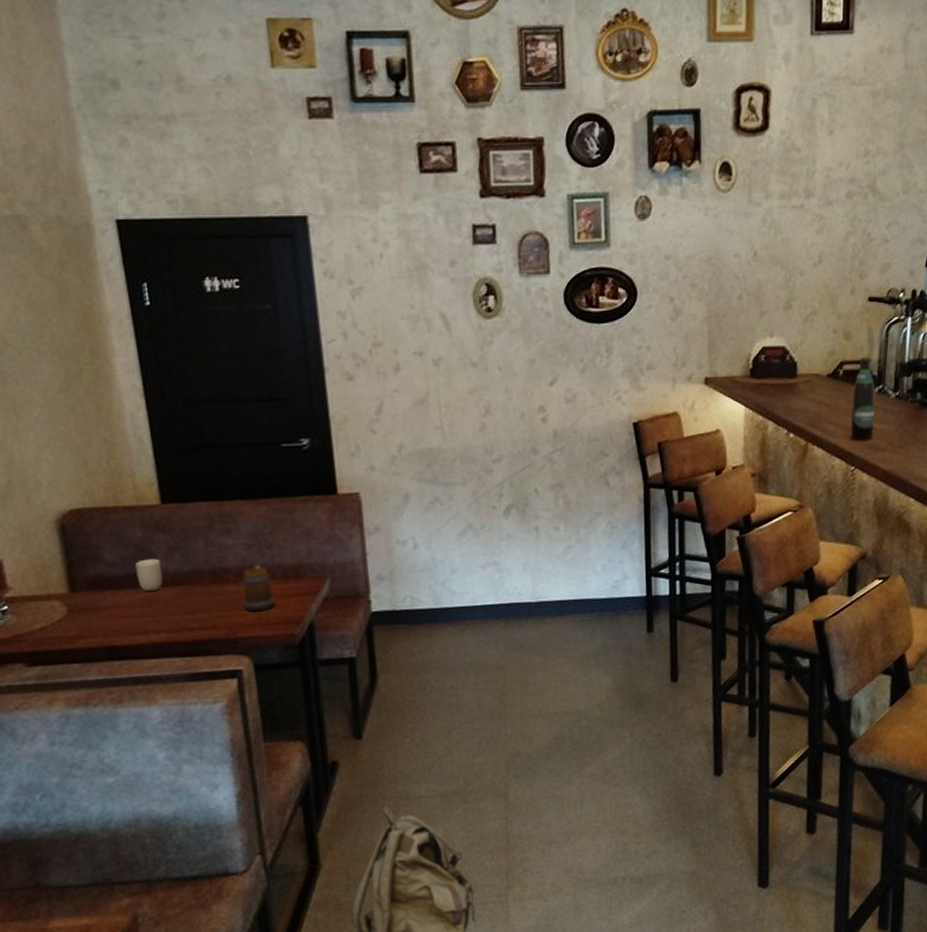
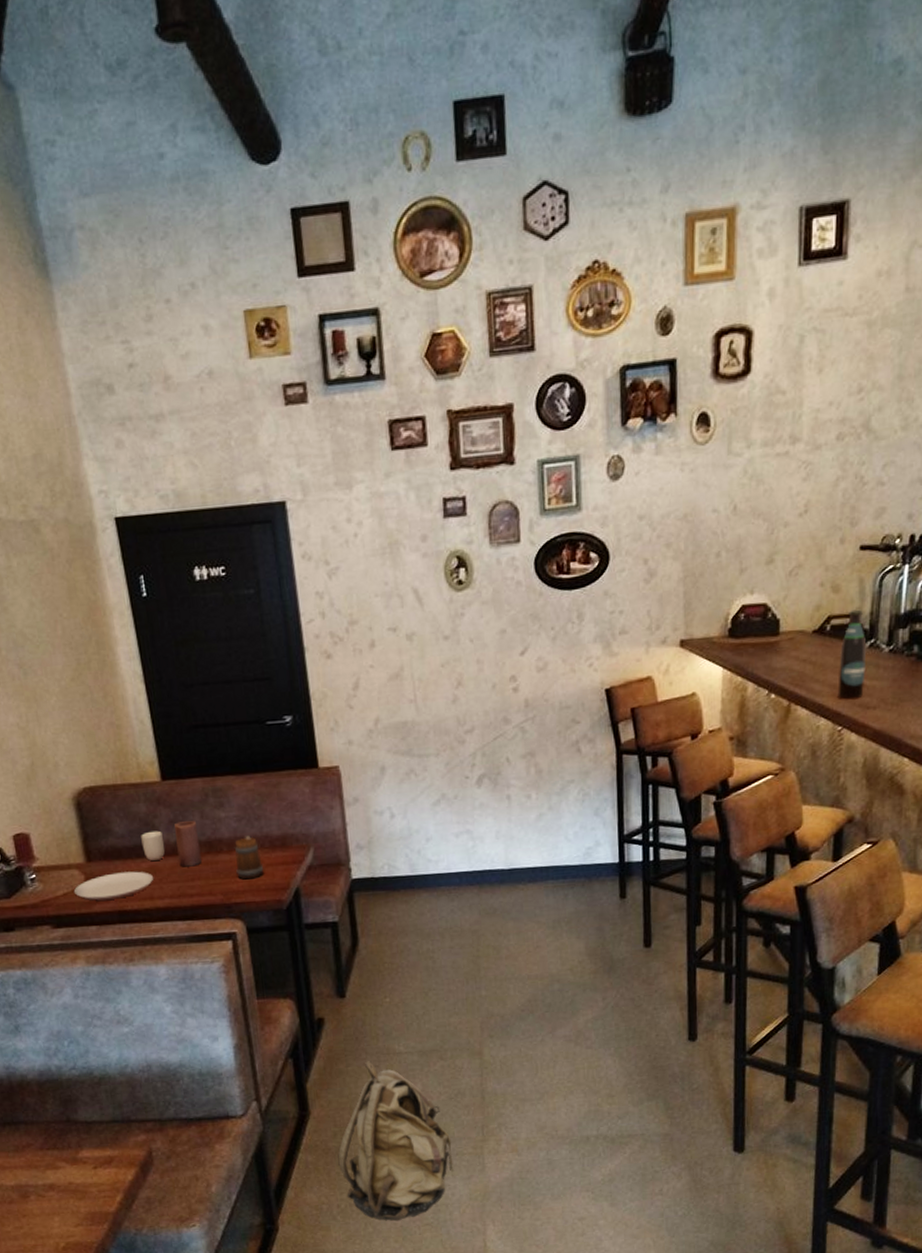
plate: none [53,602,149,636] -> present [73,871,154,901]
candle: none [175,547,205,599] -> present [174,820,202,867]

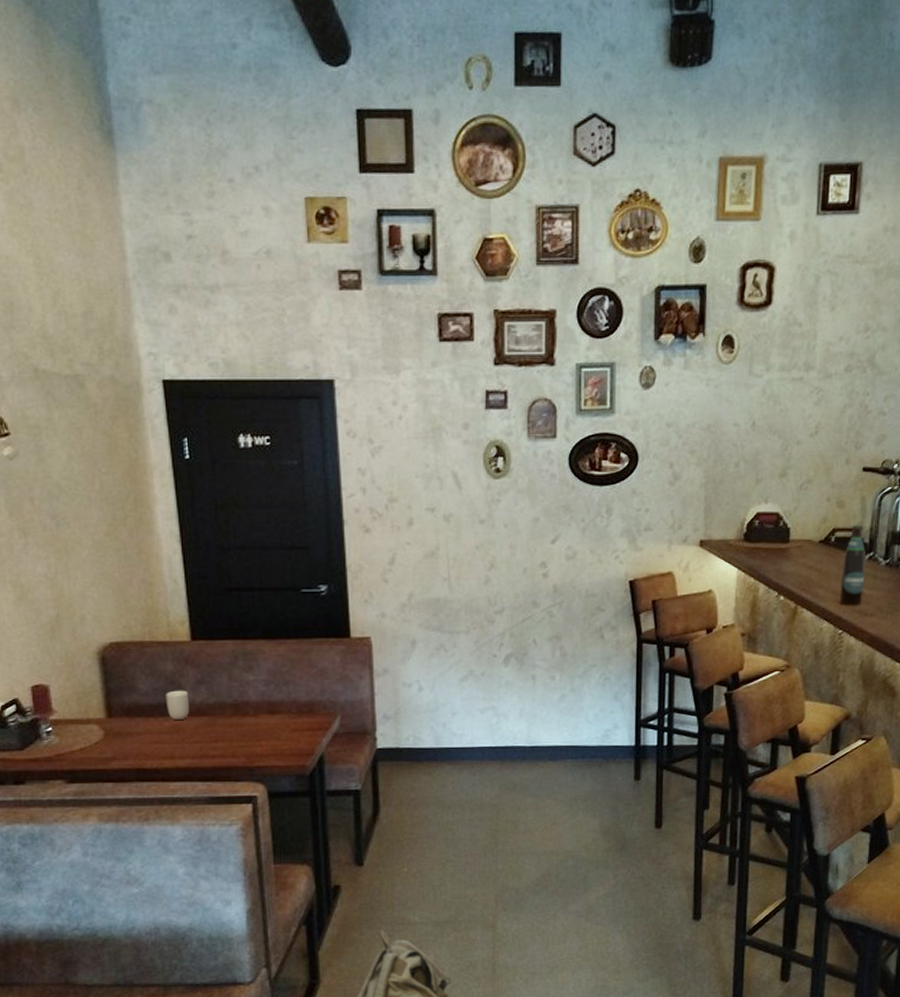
plate: present [73,871,154,901] -> none [91,729,176,757]
candle: present [174,820,202,867] -> none [201,681,227,728]
beer mug: present [234,835,264,880] -> none [260,700,290,744]

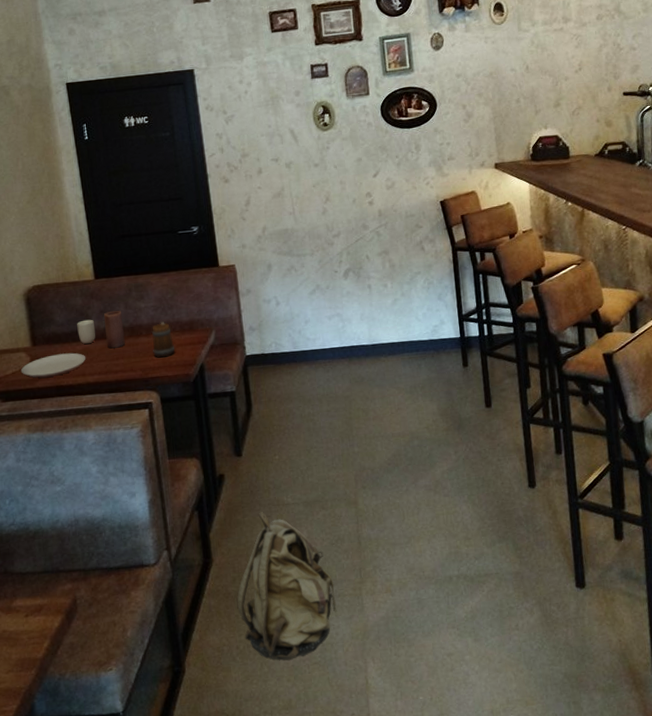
plate: none [91,729,176,757] -> present [20,352,86,378]
candle: none [201,681,227,728] -> present [104,310,125,349]
beer mug: none [260,700,290,744] -> present [151,321,175,358]
bottle: present [839,524,866,606] -> none [617,138,640,206]

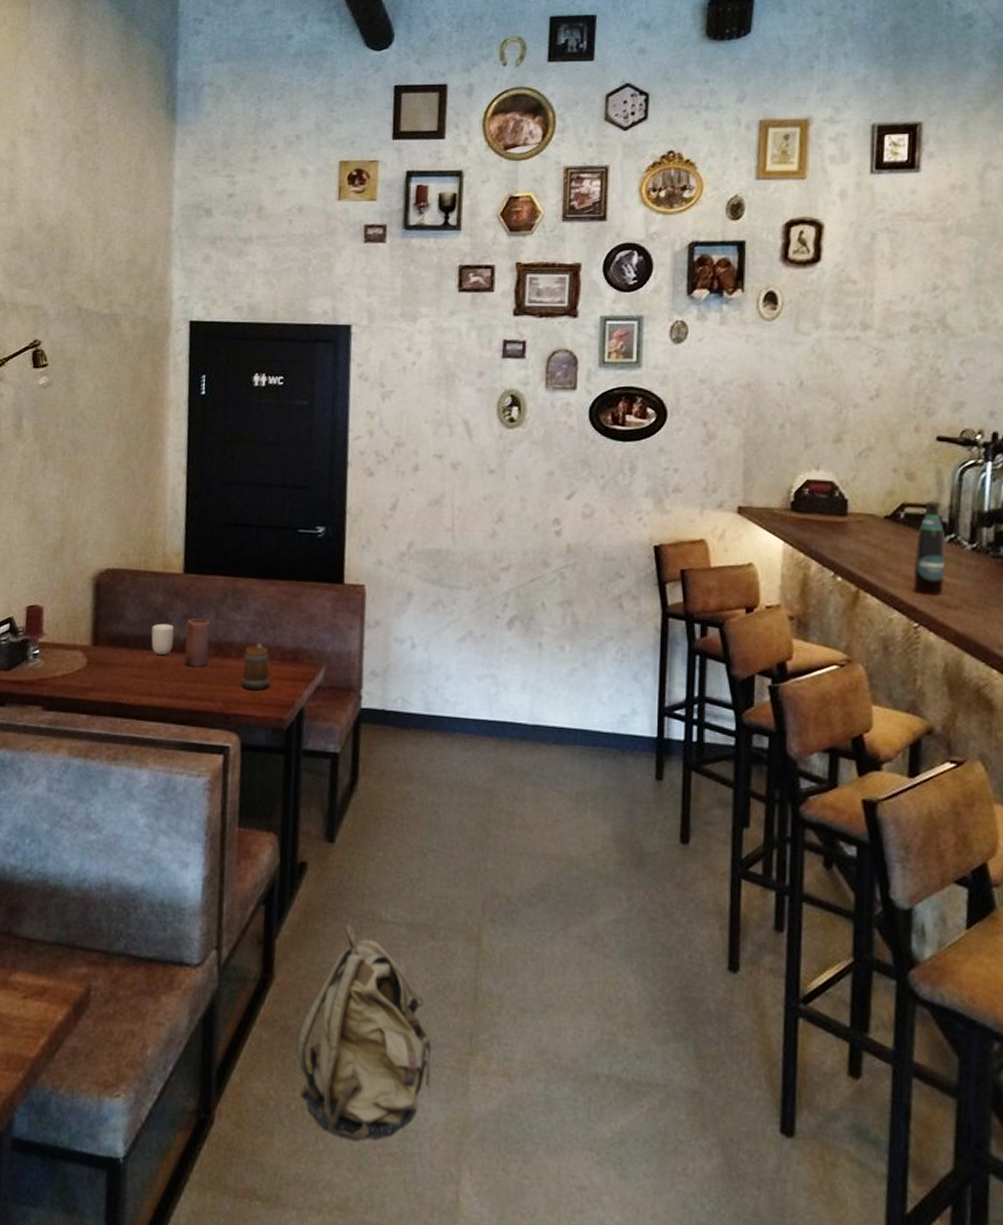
plate: present [20,352,86,378] -> none [72,661,156,690]
bottle: none [617,138,640,206] -> present [913,500,946,596]

